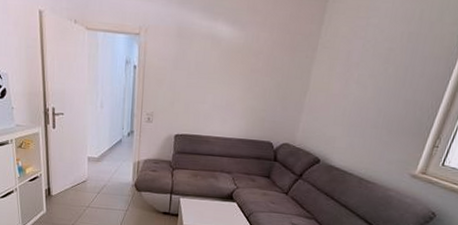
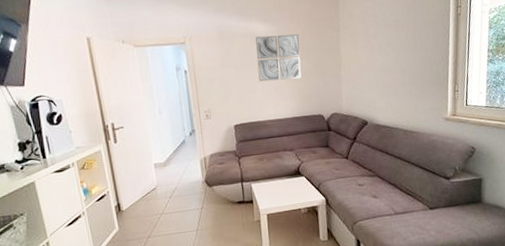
wall art: none [211,41,268,98] -> present [255,34,302,82]

